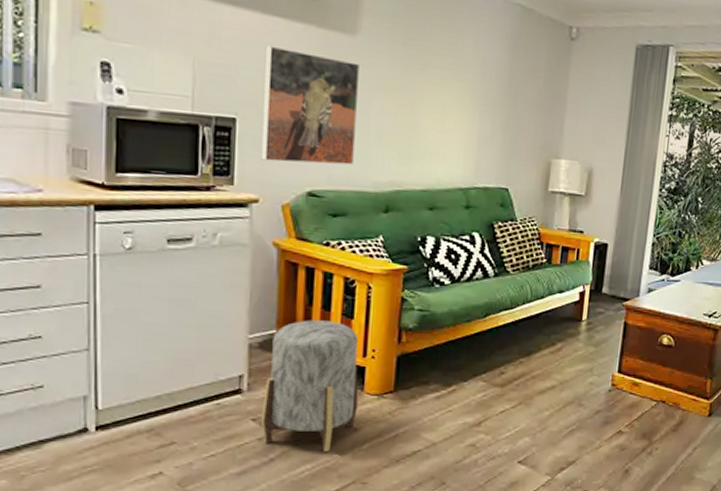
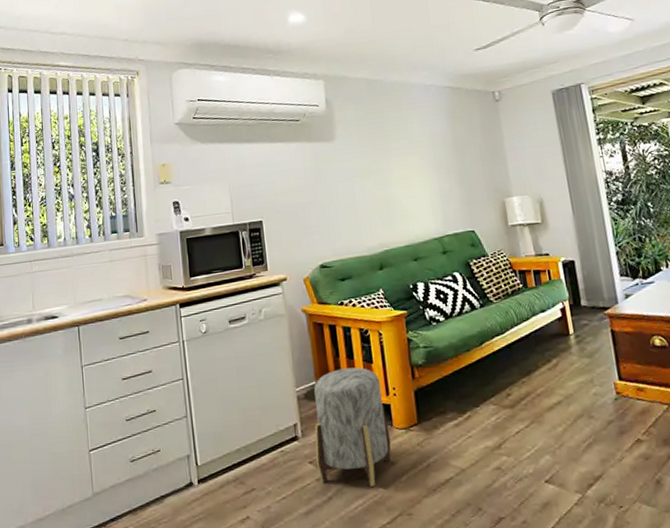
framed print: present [261,45,361,165] -> none [275,160,350,248]

